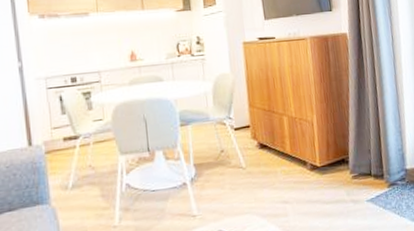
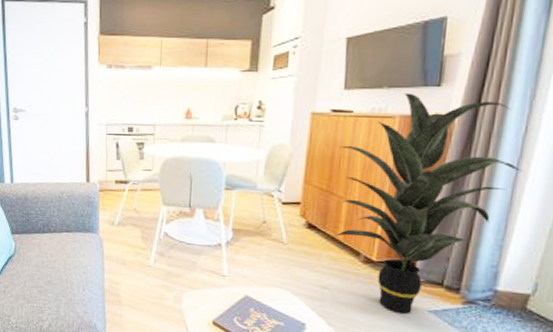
indoor plant: none [271,18,399,210] -> present [337,92,524,314]

